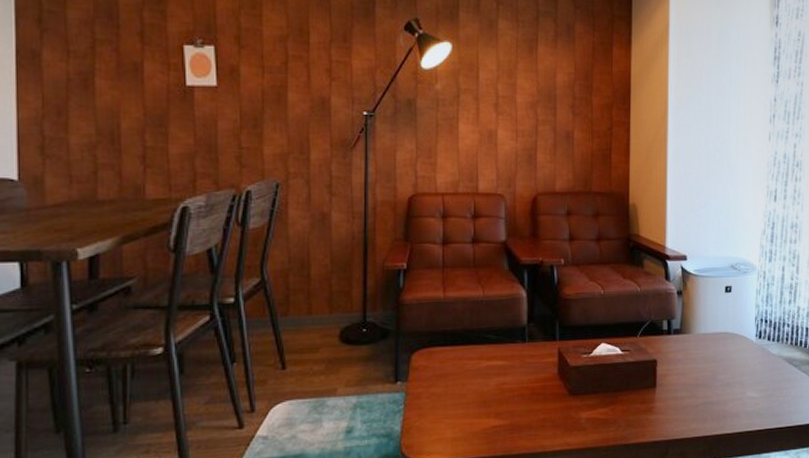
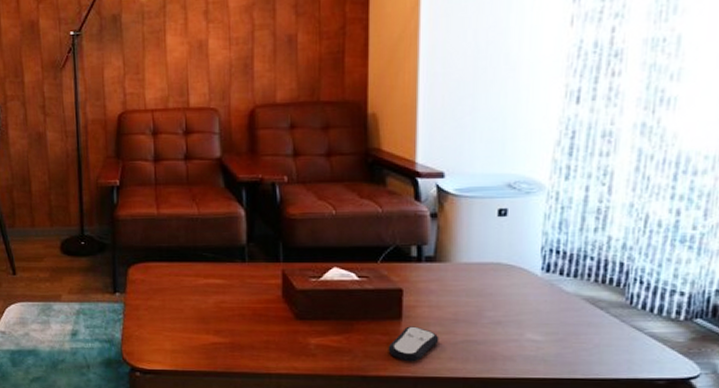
remote control: none [645,393,685,427] -> present [388,326,439,362]

